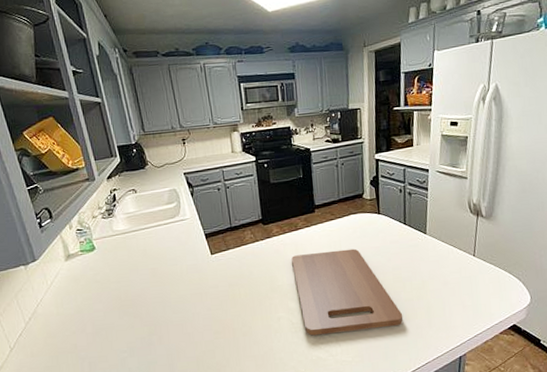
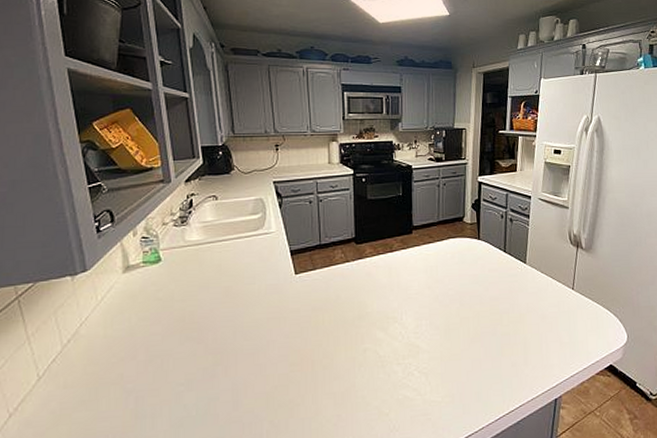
cutting board: present [291,248,403,336] -> none [384,275,499,372]

